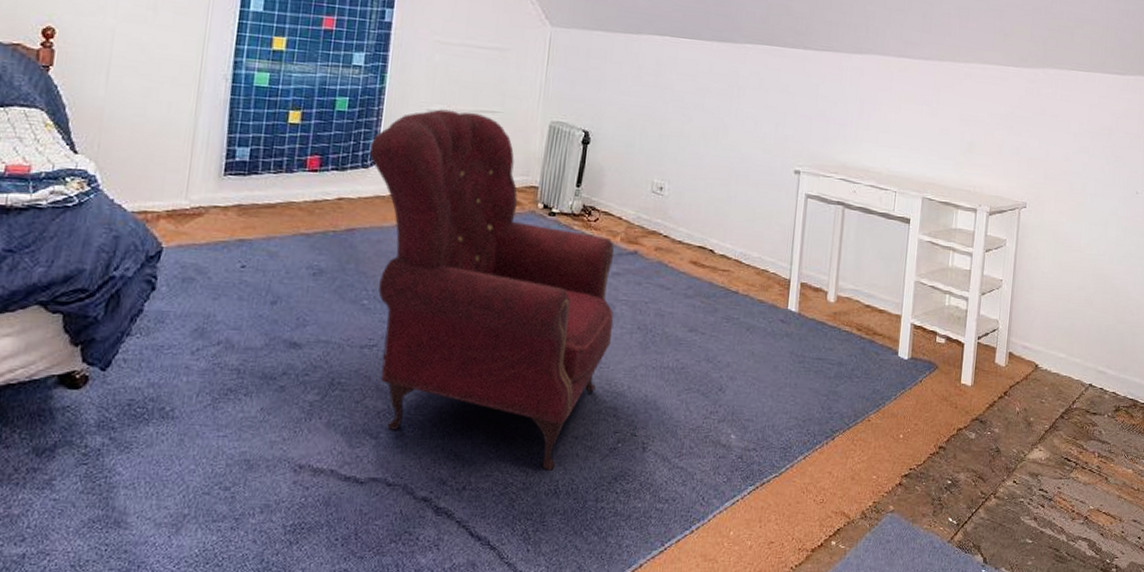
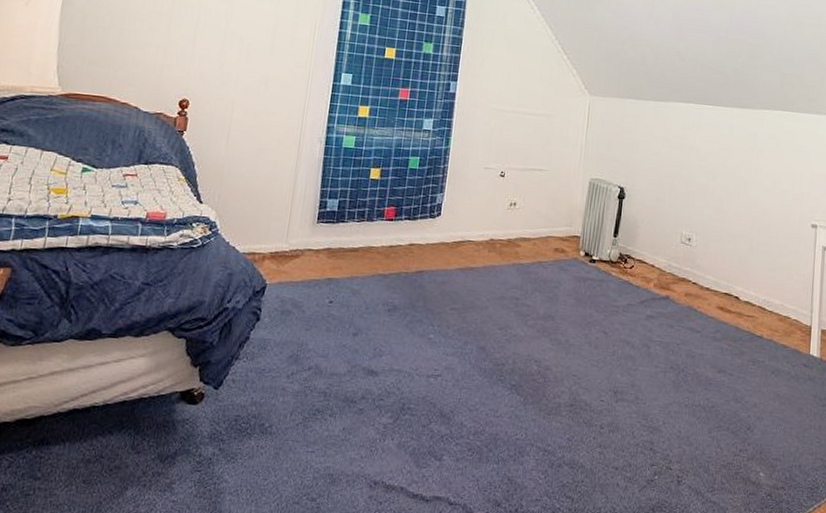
armchair: present [369,109,615,470] -> none [436,167,649,498]

